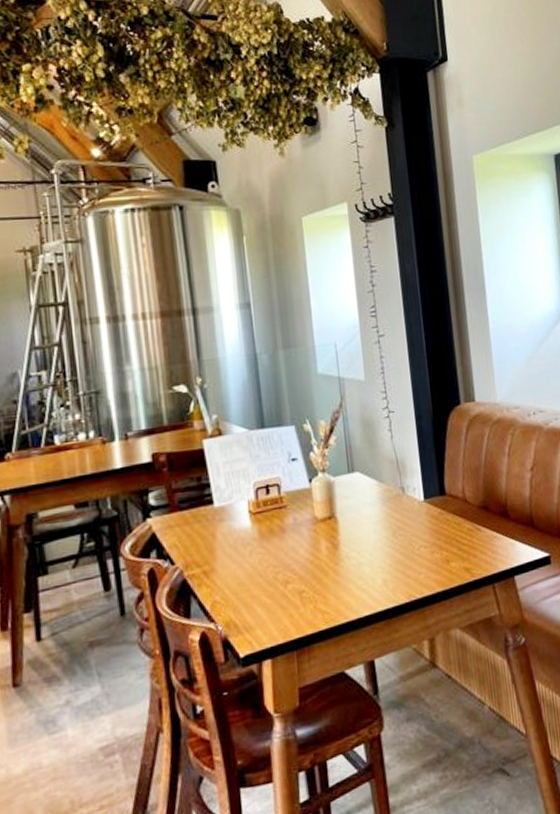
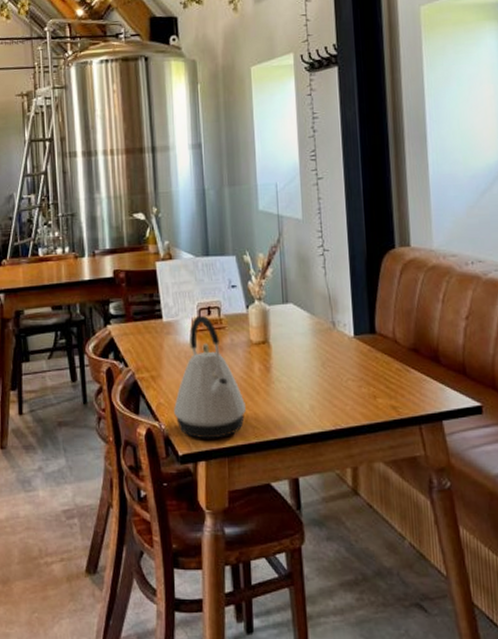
kettle: none [232,496,314,635] -> present [174,316,246,439]

